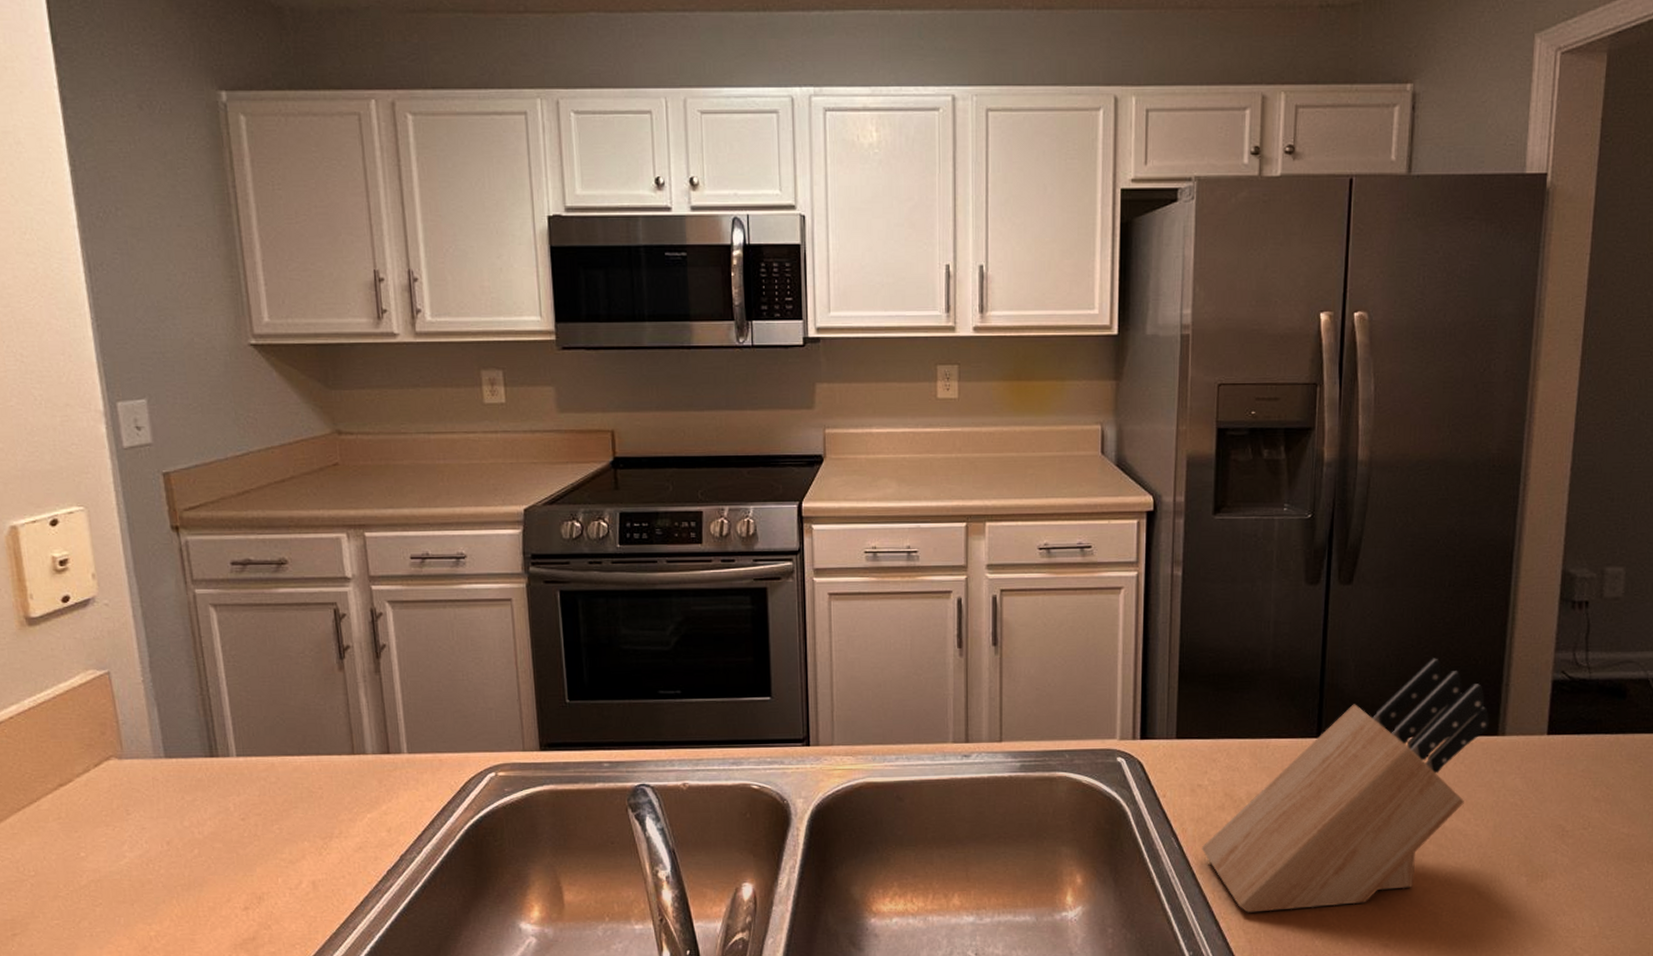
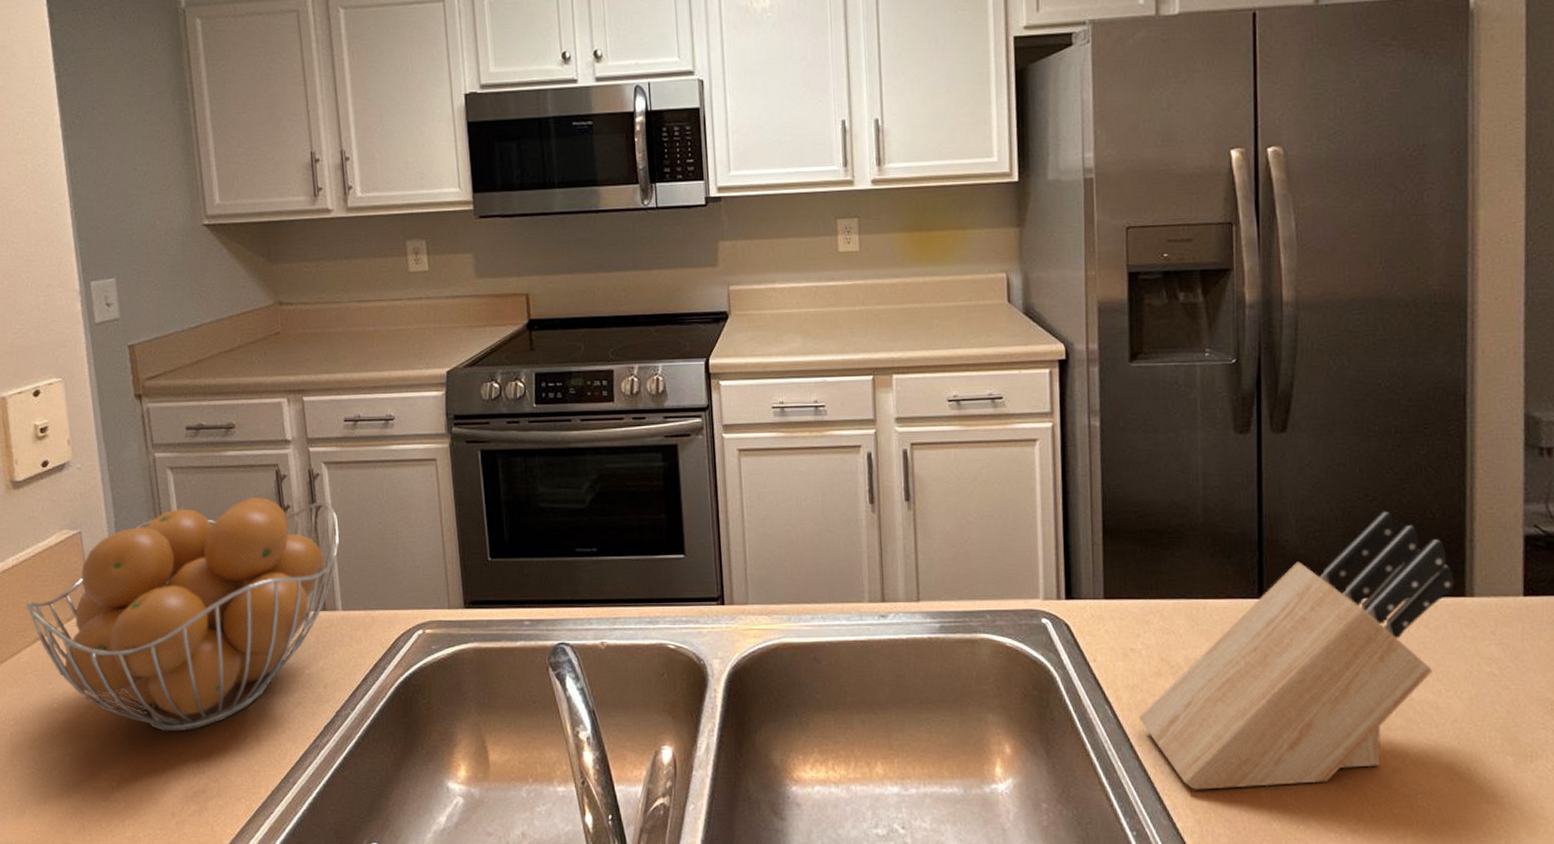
fruit basket: none [46,637,406,880] -> present [26,497,340,732]

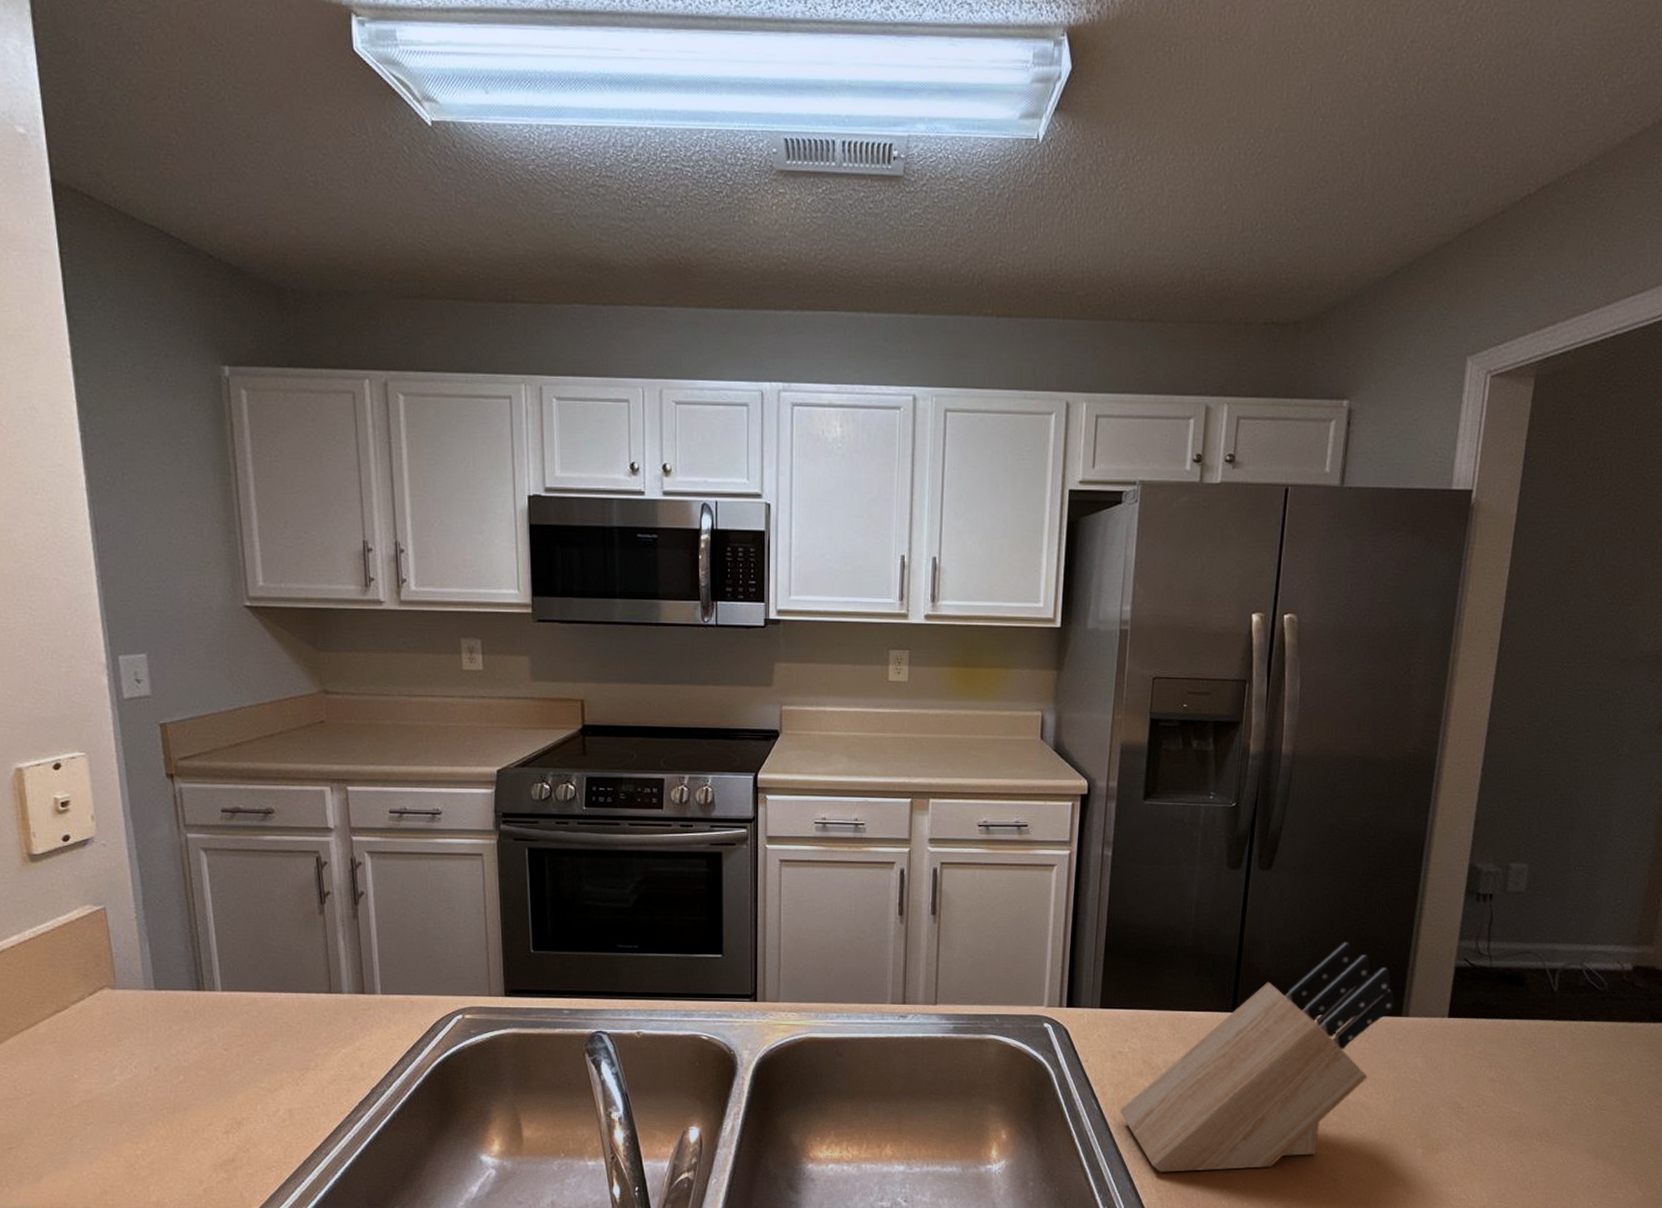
fruit basket: present [26,497,340,732] -> none [45,882,381,1104]

